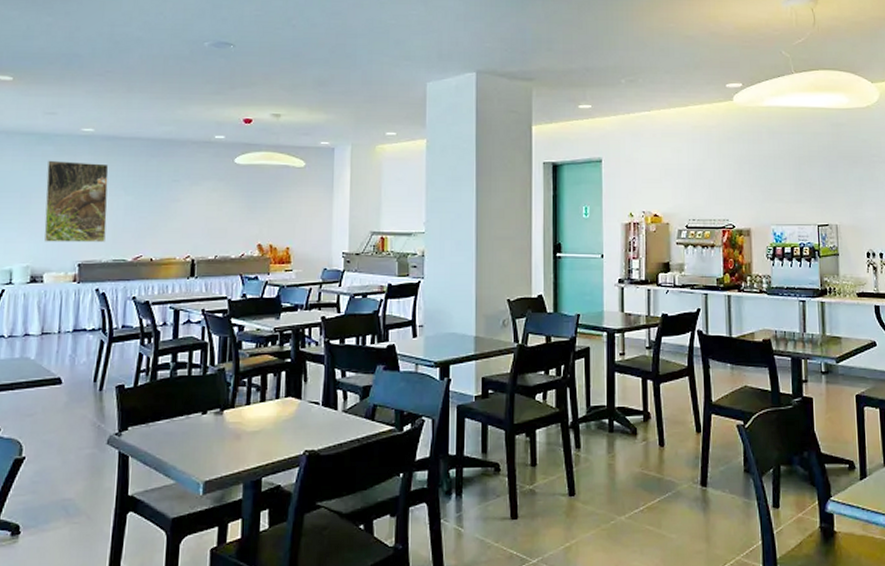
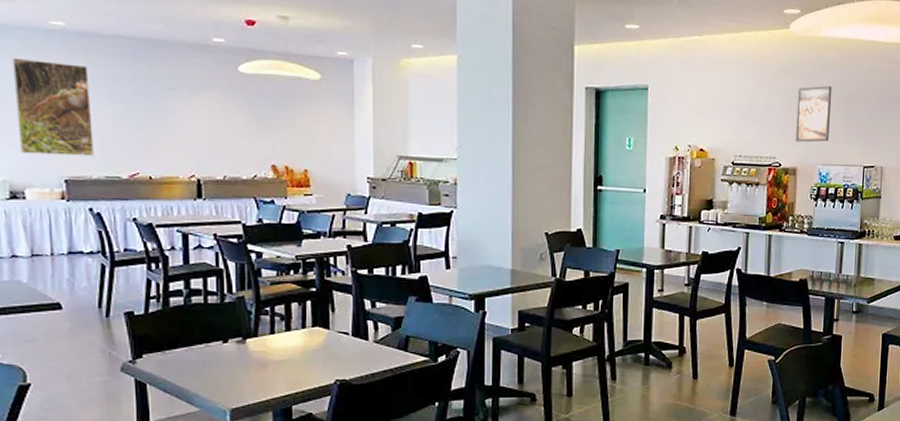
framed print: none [745,151,780,204] -> present [795,86,832,143]

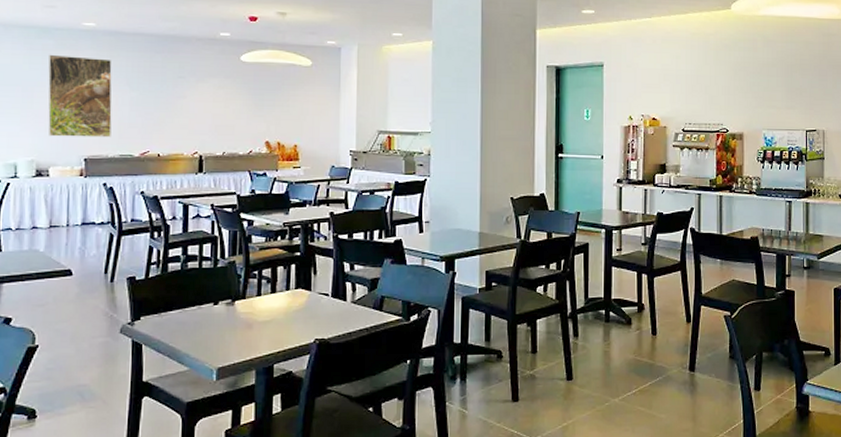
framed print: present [795,86,832,143] -> none [741,58,773,110]

